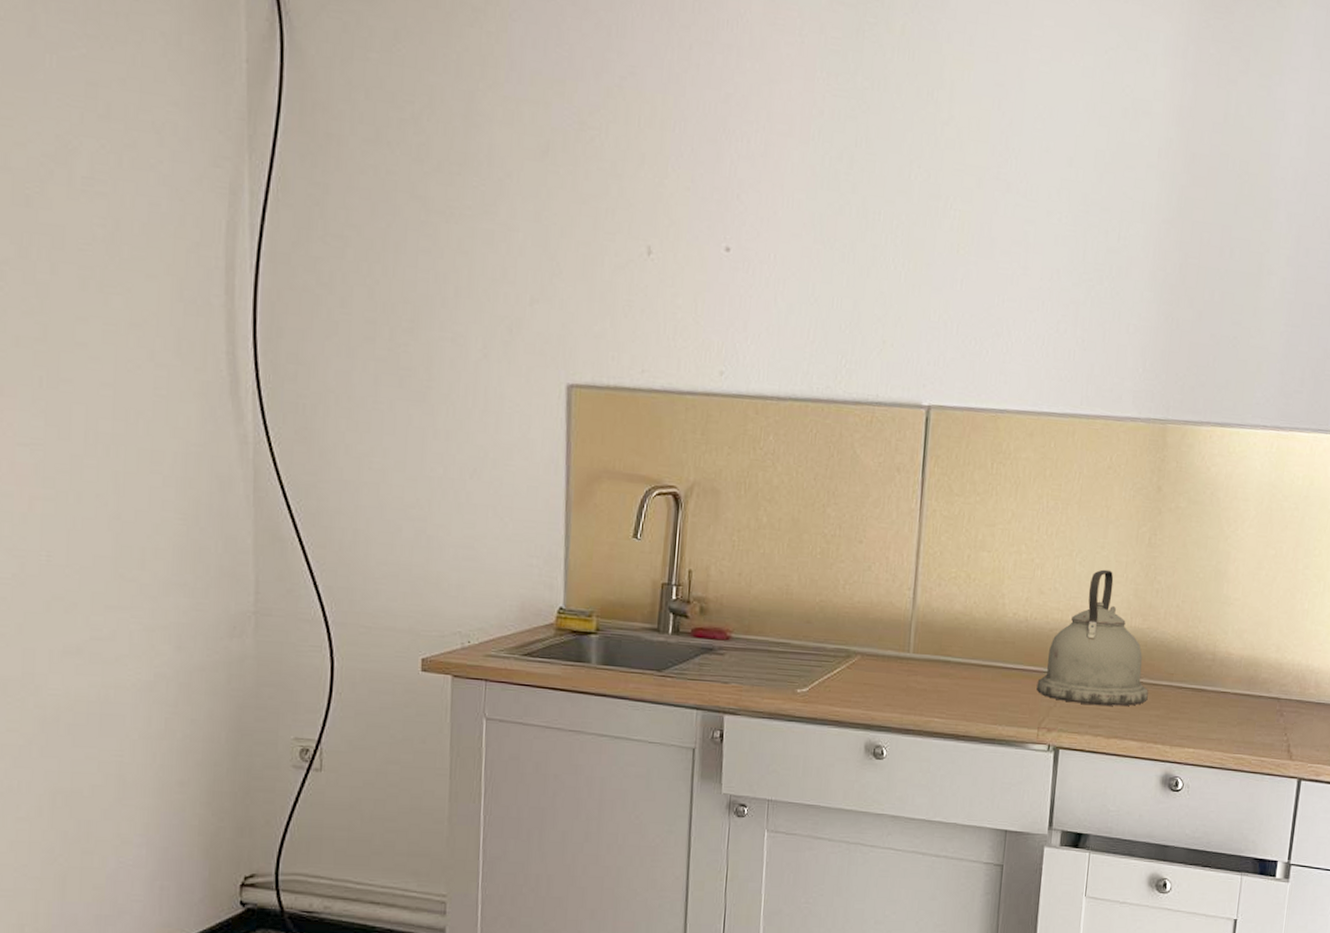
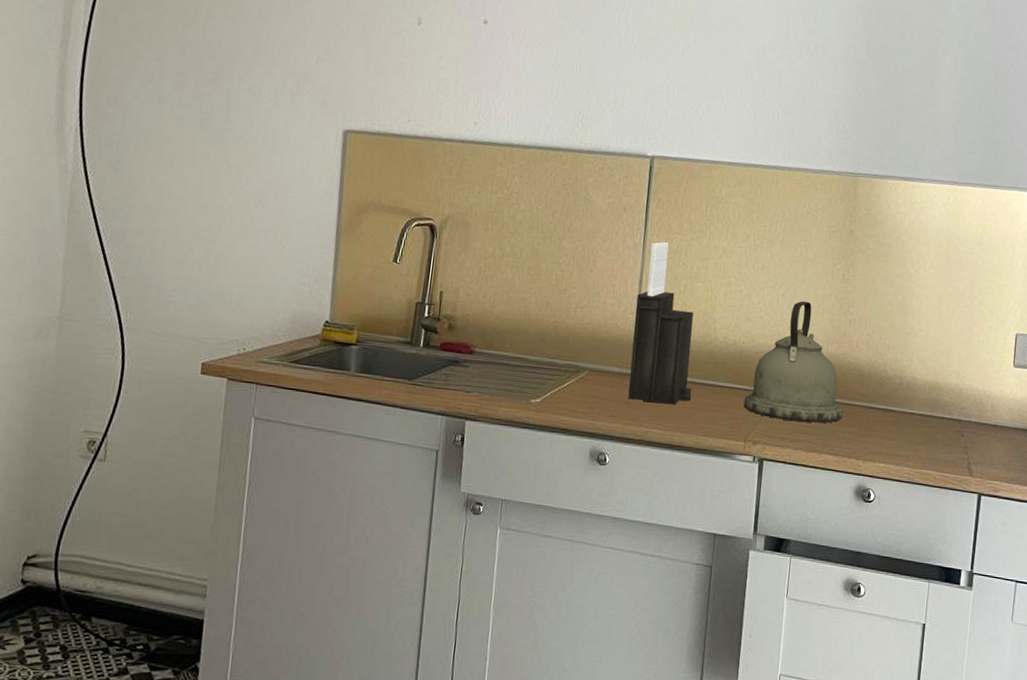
knife block: none [906,506,979,691] -> present [628,242,694,405]

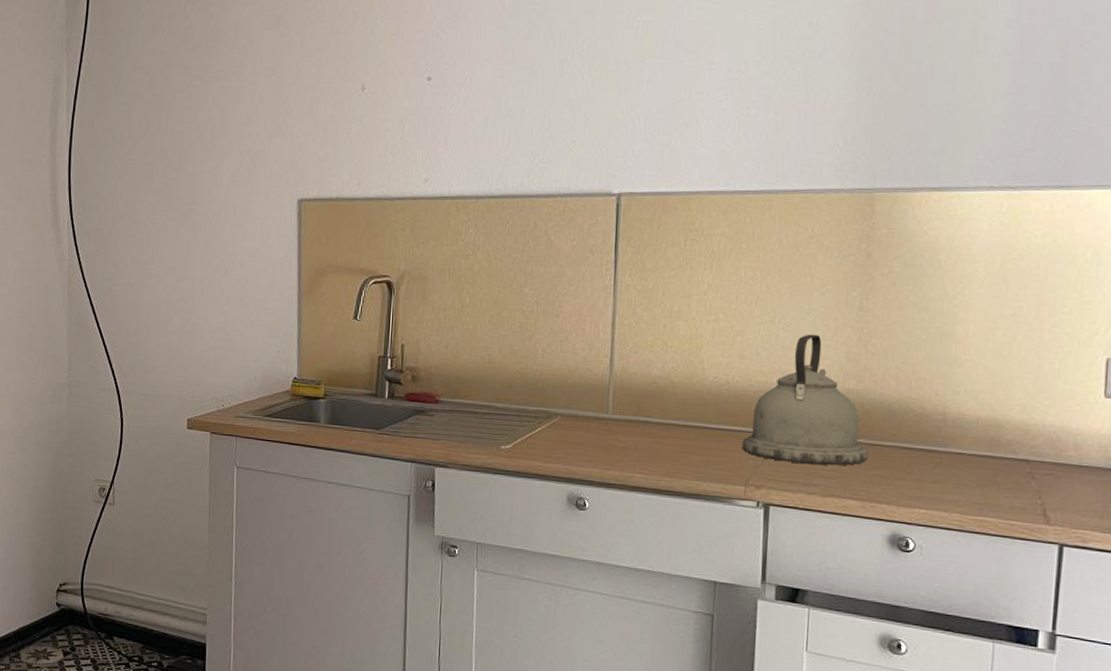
knife block: present [628,242,694,405] -> none [606,281,680,449]

